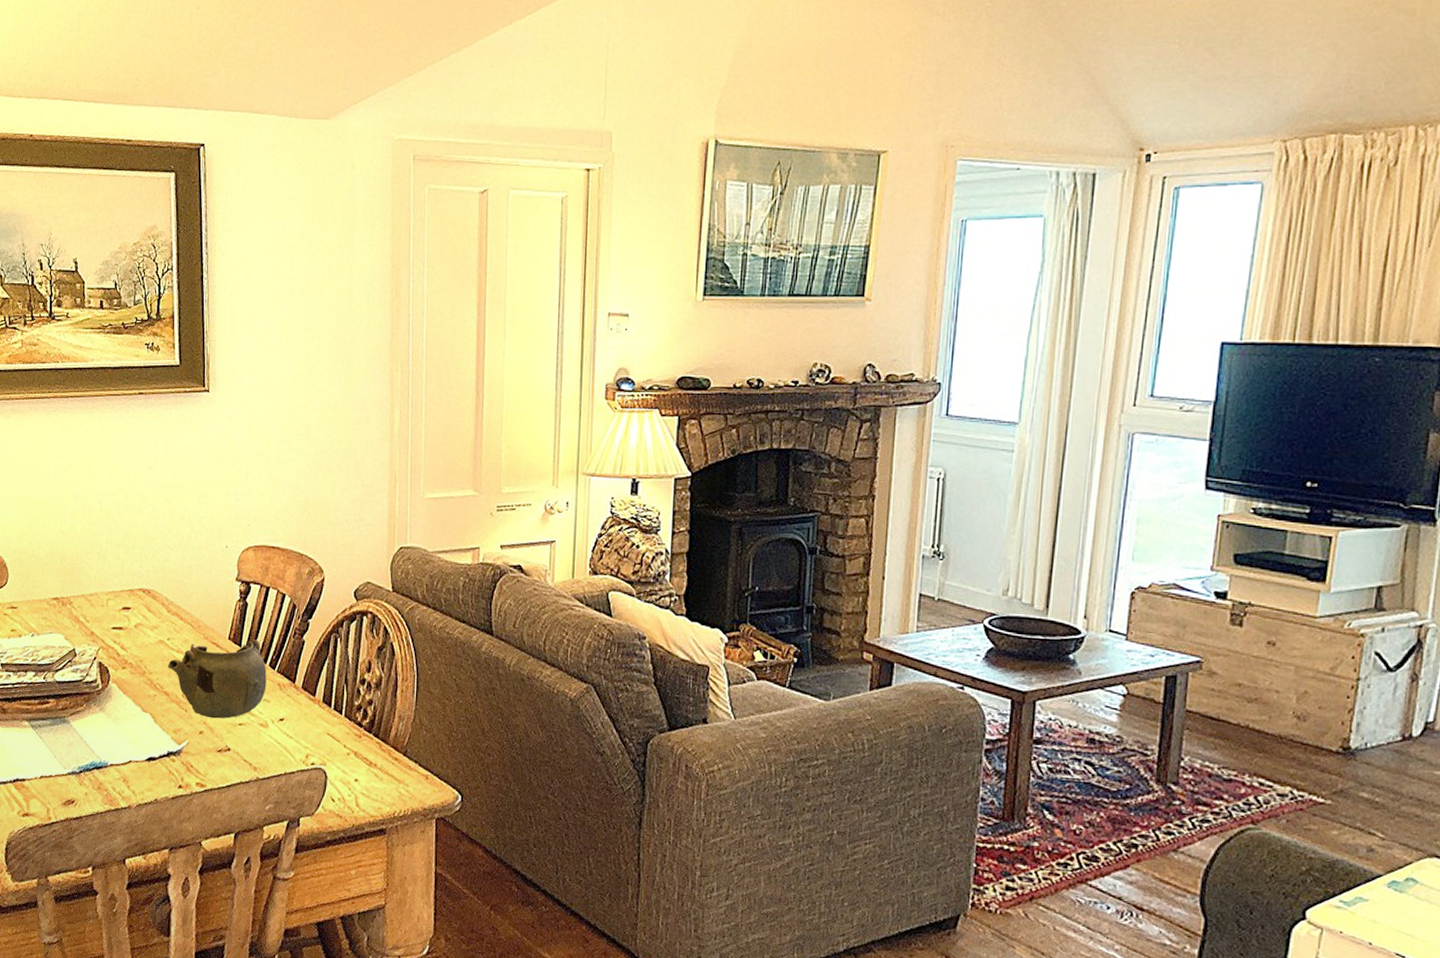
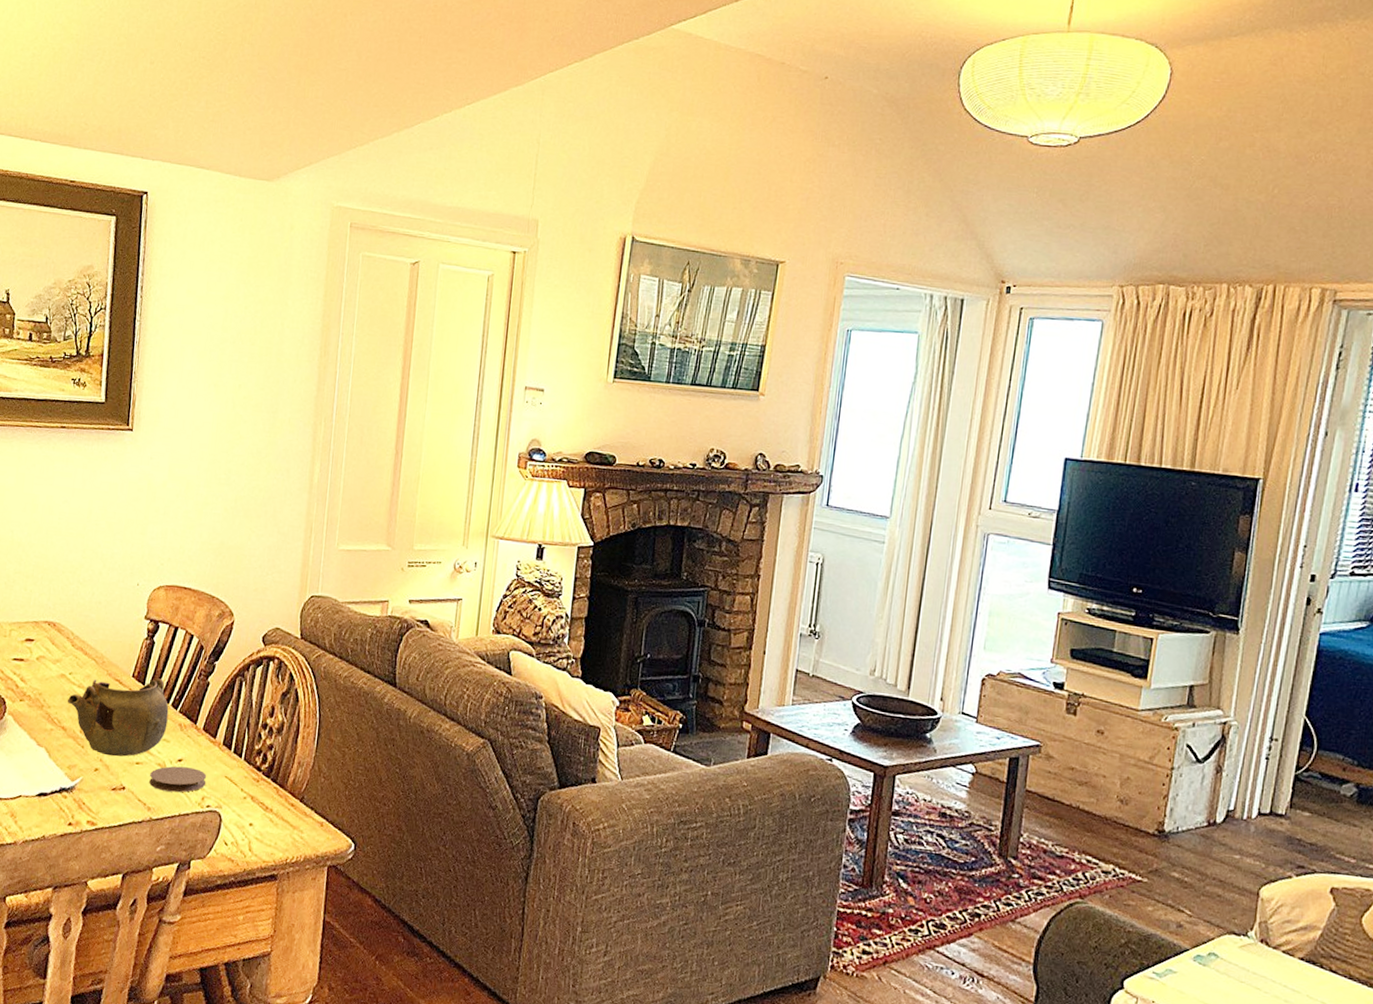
coaster: none [253,725,309,752] -> present [149,766,207,793]

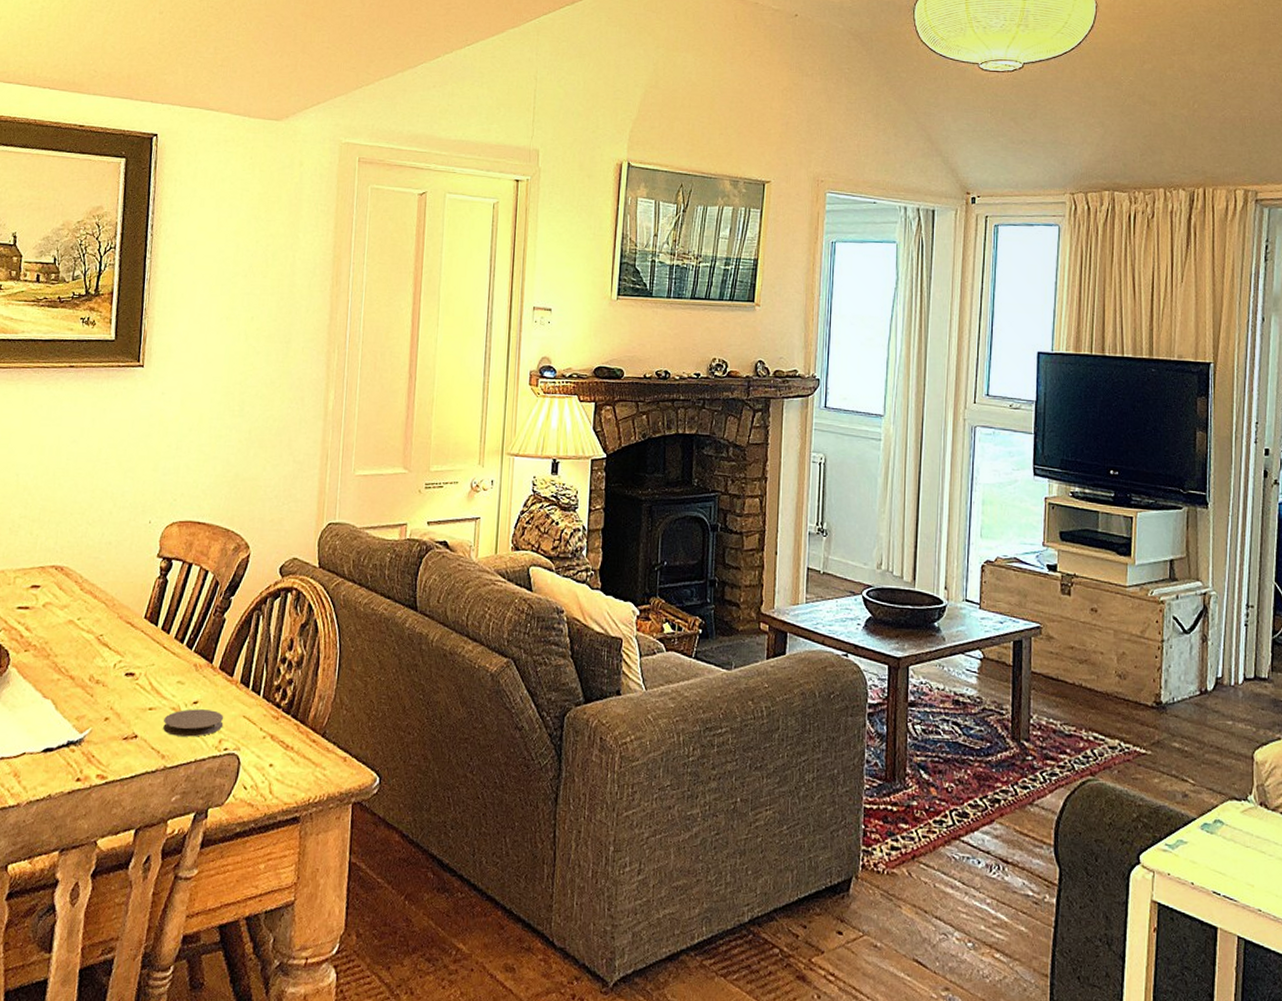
teapot: present [67,678,169,757] -> none [75,618,183,704]

